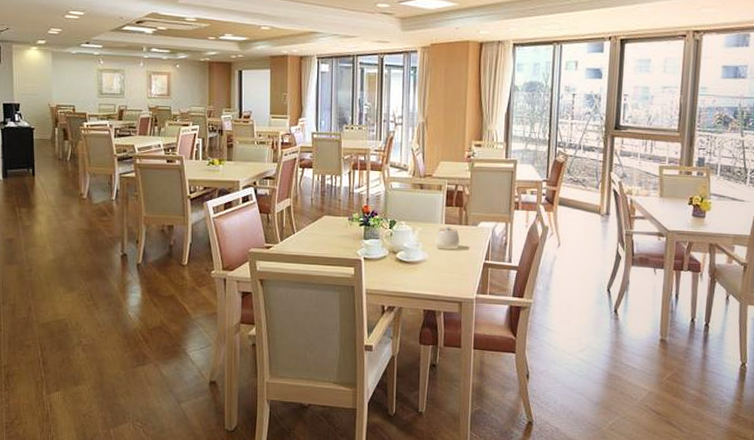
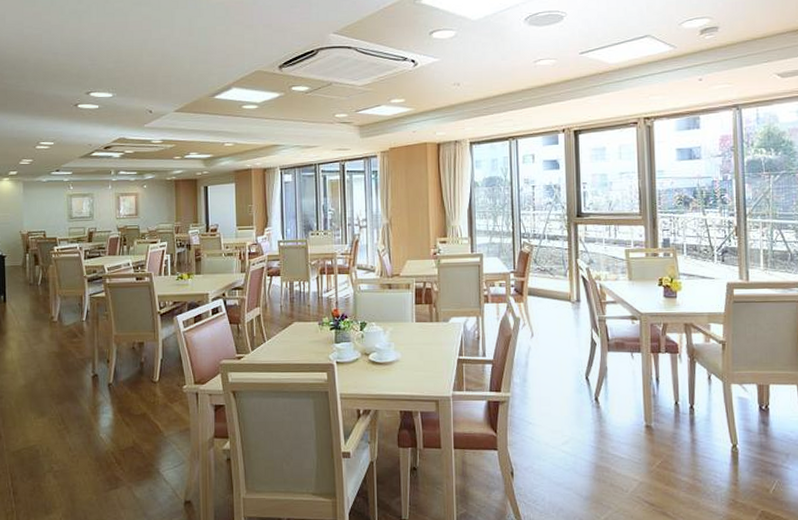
sugar bowl: present [435,226,460,250] -> none [407,324,432,348]

